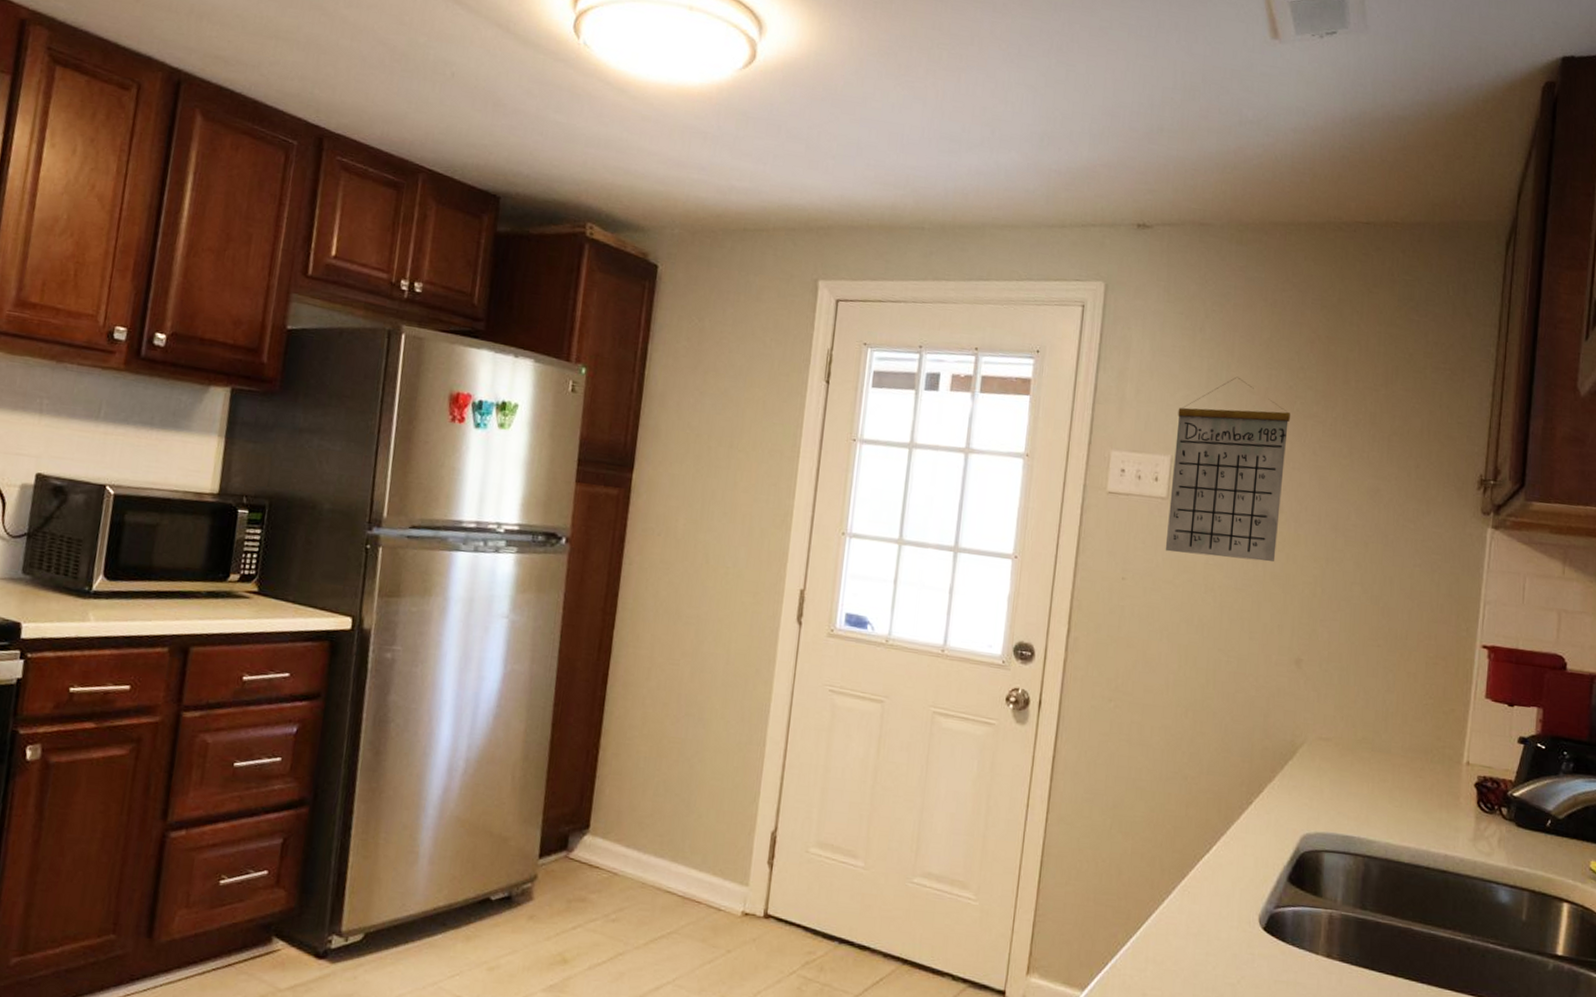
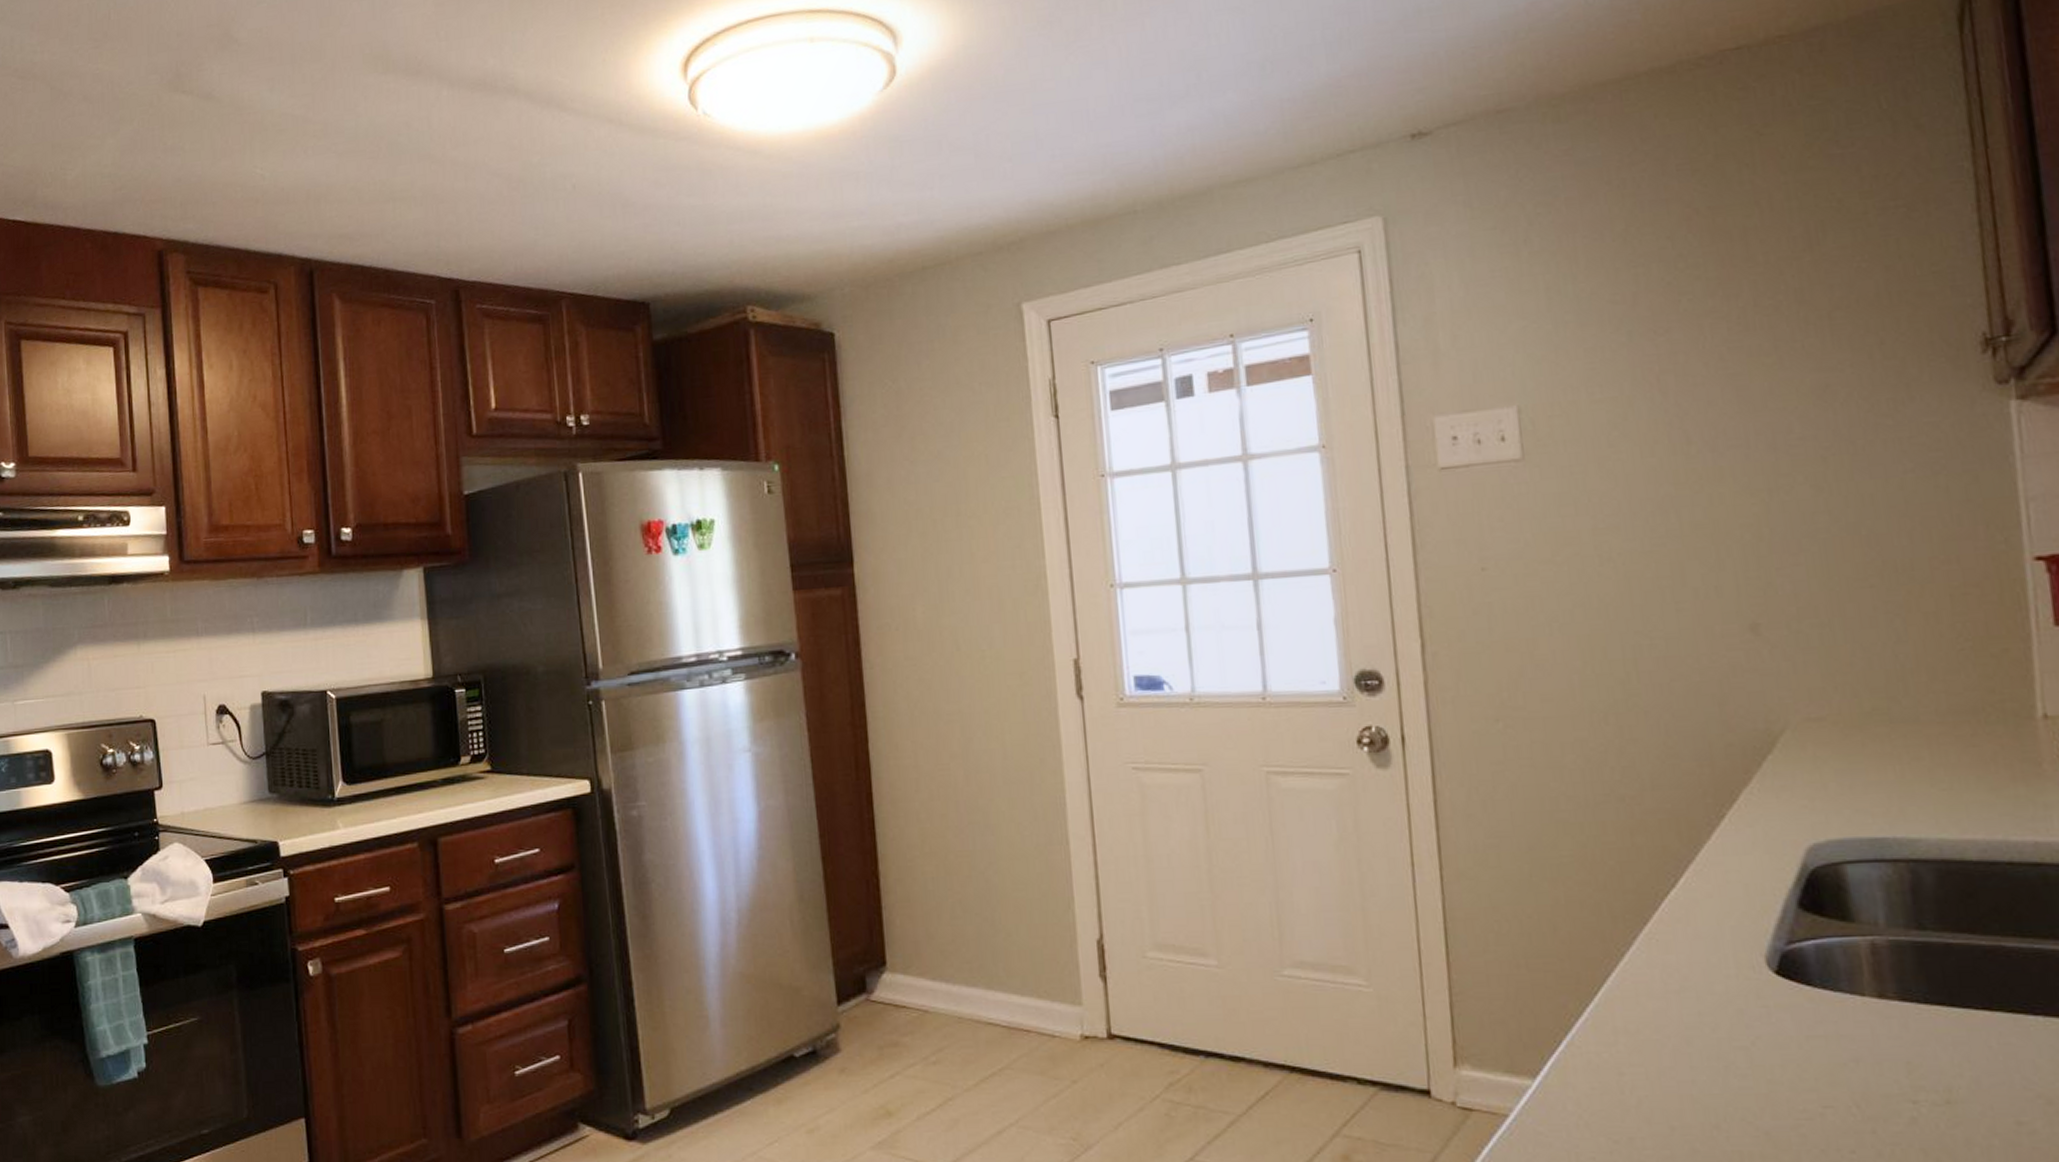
calendar: present [1165,376,1290,562] -> none [1515,288,1693,525]

